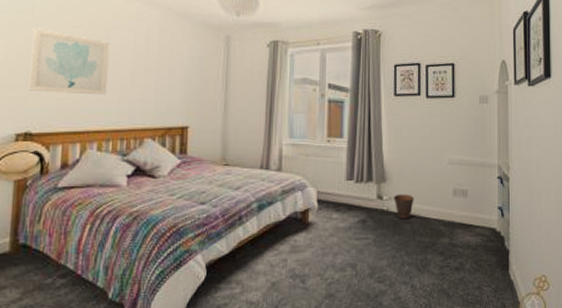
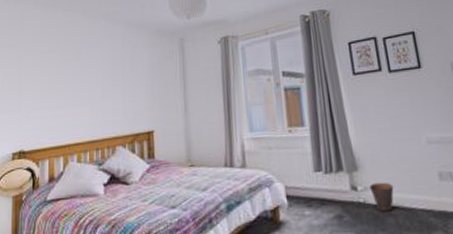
wall art: present [28,28,110,96] -> none [20,57,83,113]

